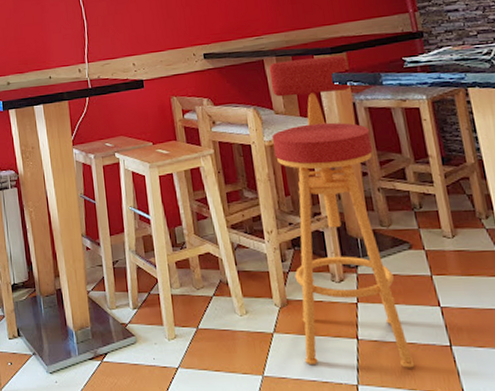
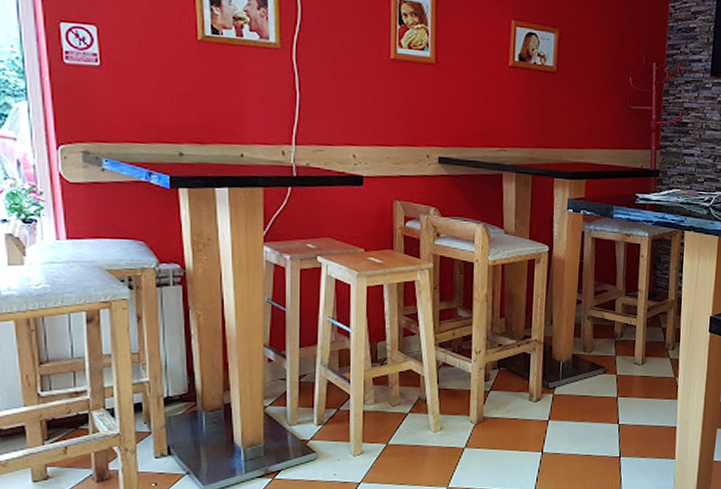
bar stool: present [268,54,415,368] -> none [490,179,593,477]

